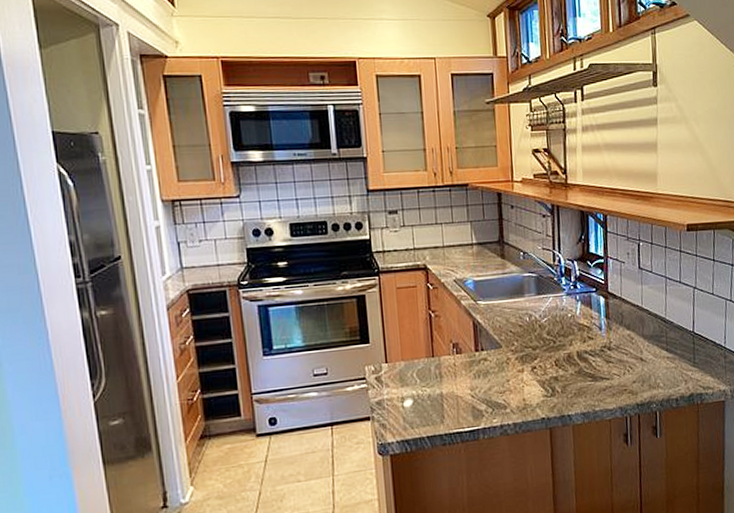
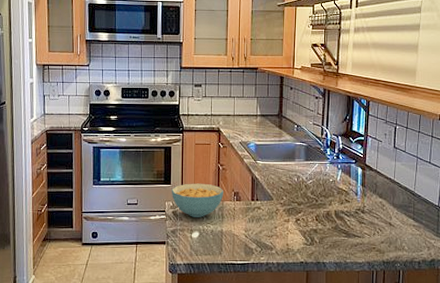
cereal bowl: none [370,337,440,382] -> present [171,183,224,217]

